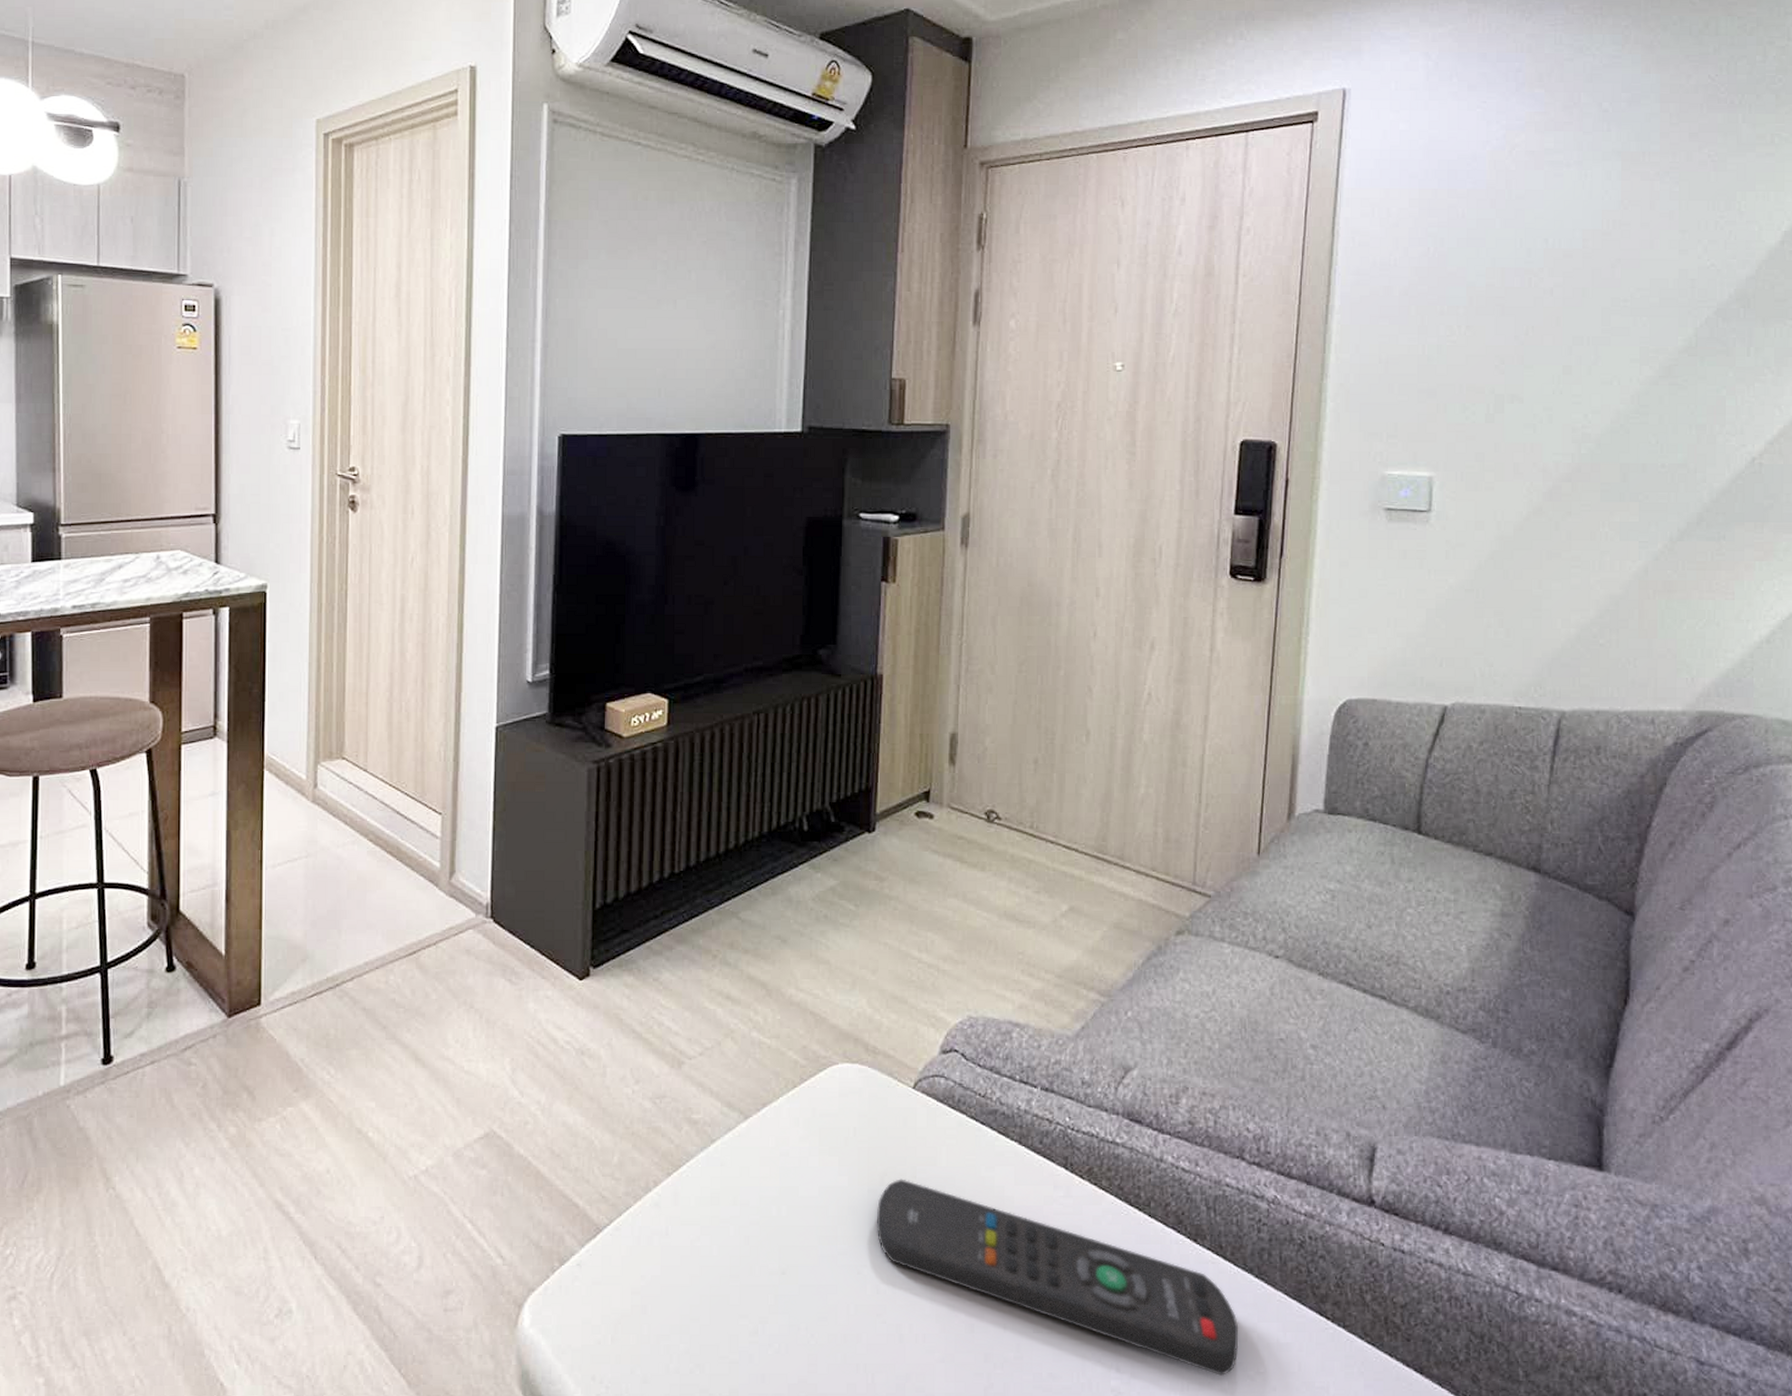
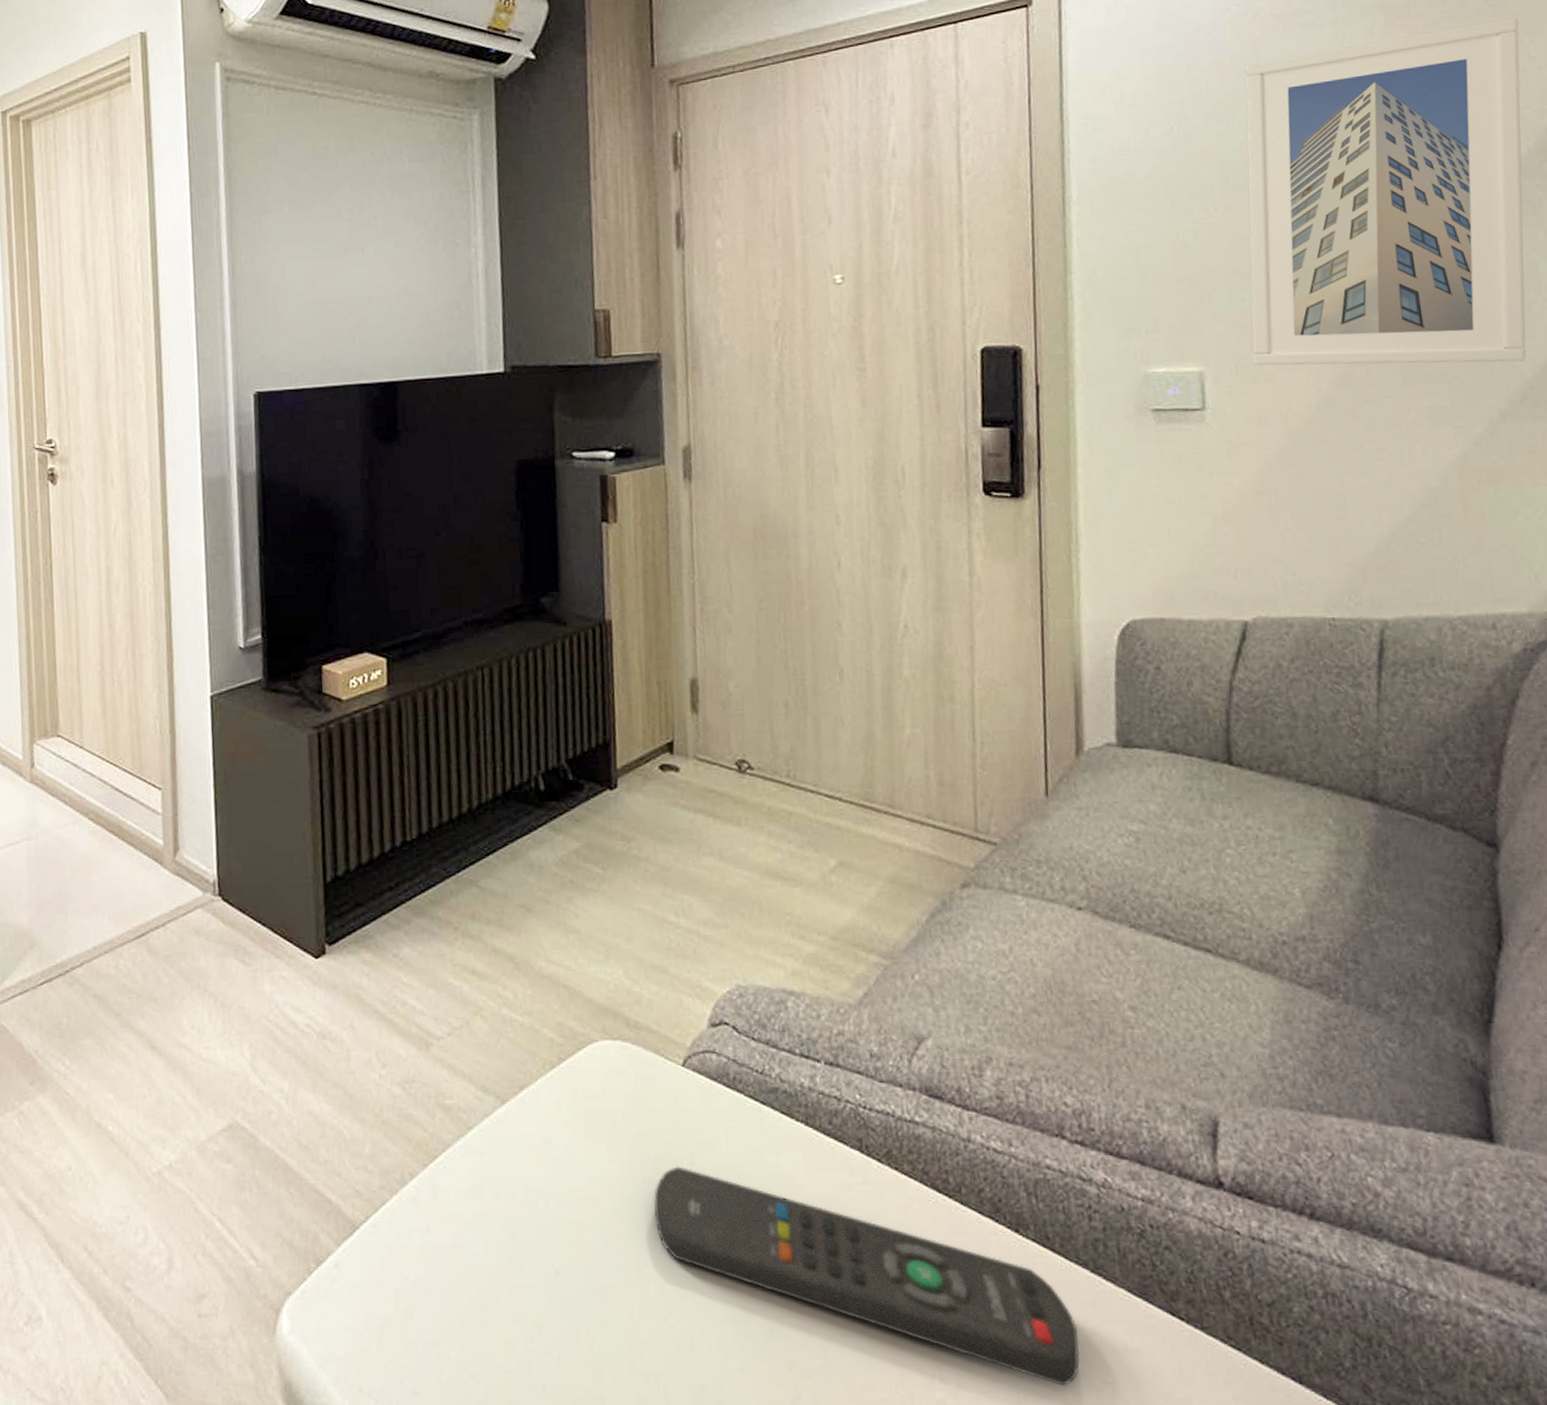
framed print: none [1476,174,1734,487] -> present [1245,18,1526,366]

